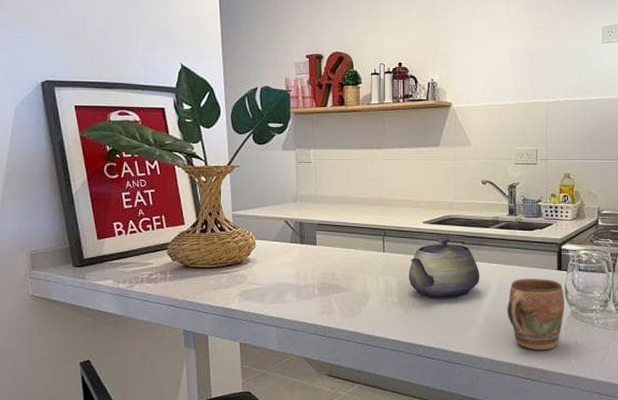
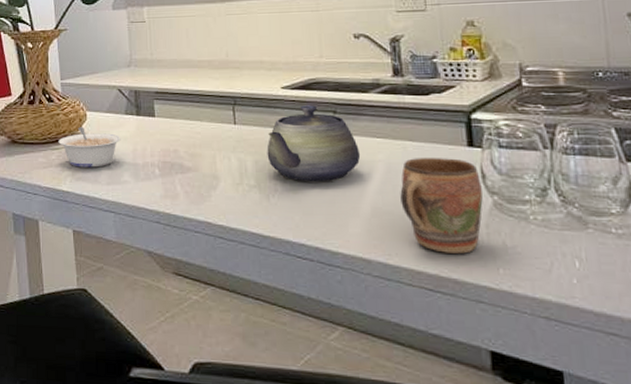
legume: none [228,254,286,289] -> present [58,127,121,168]

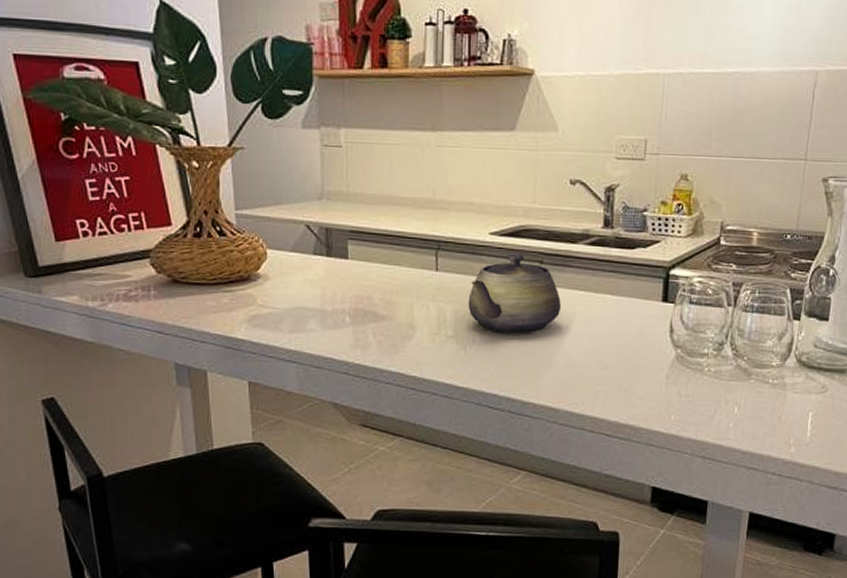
legume: present [58,127,121,168] -> none [231,267,308,314]
mug: present [400,158,483,254] -> none [593,312,669,402]

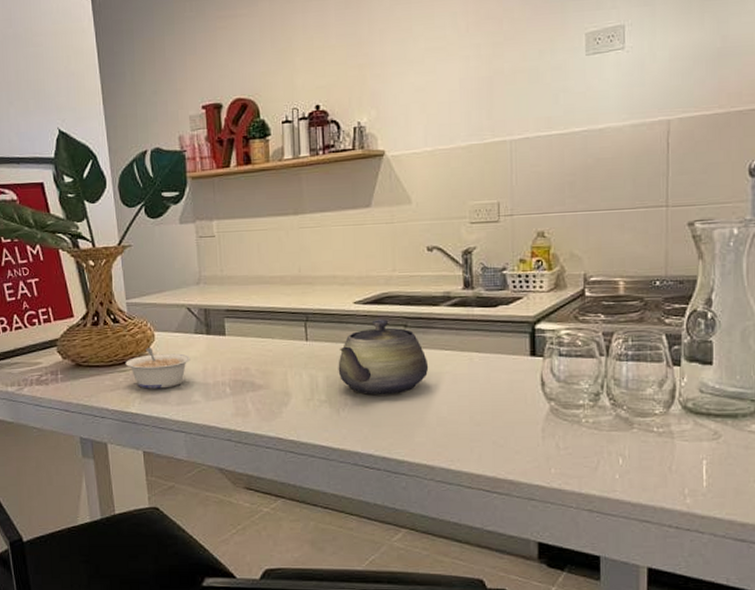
legume: none [231,267,308,314] -> present [125,348,191,389]

